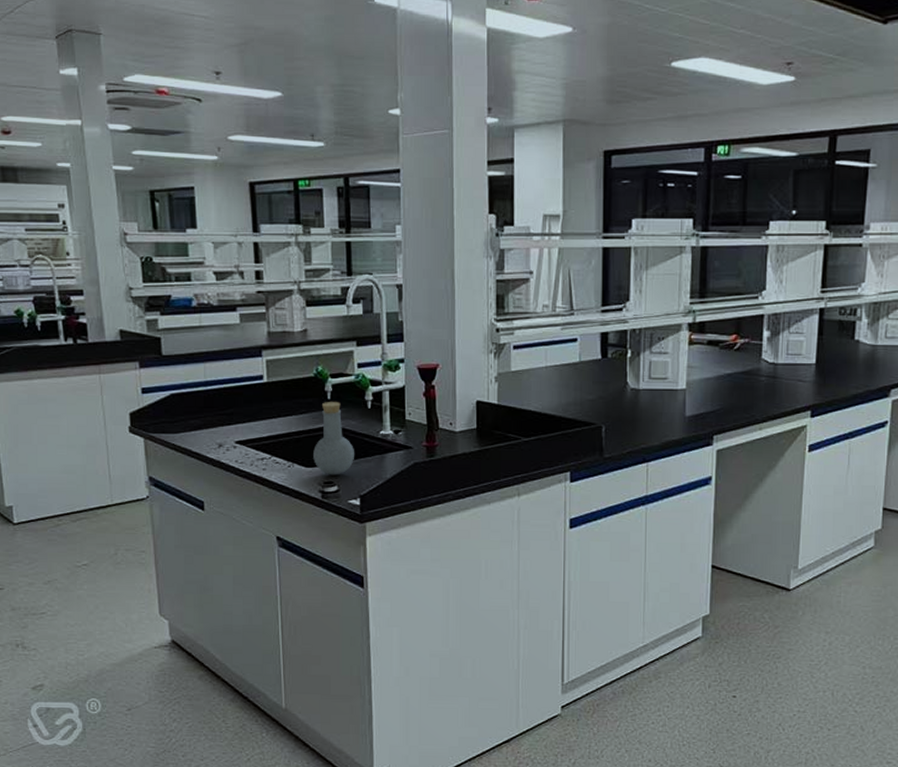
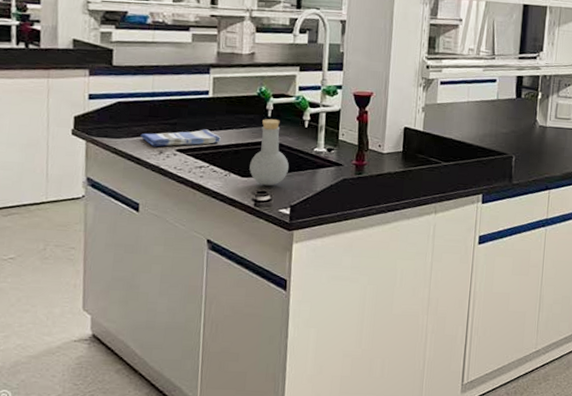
dish towel: none [198,417,281,440] -> present [140,129,222,147]

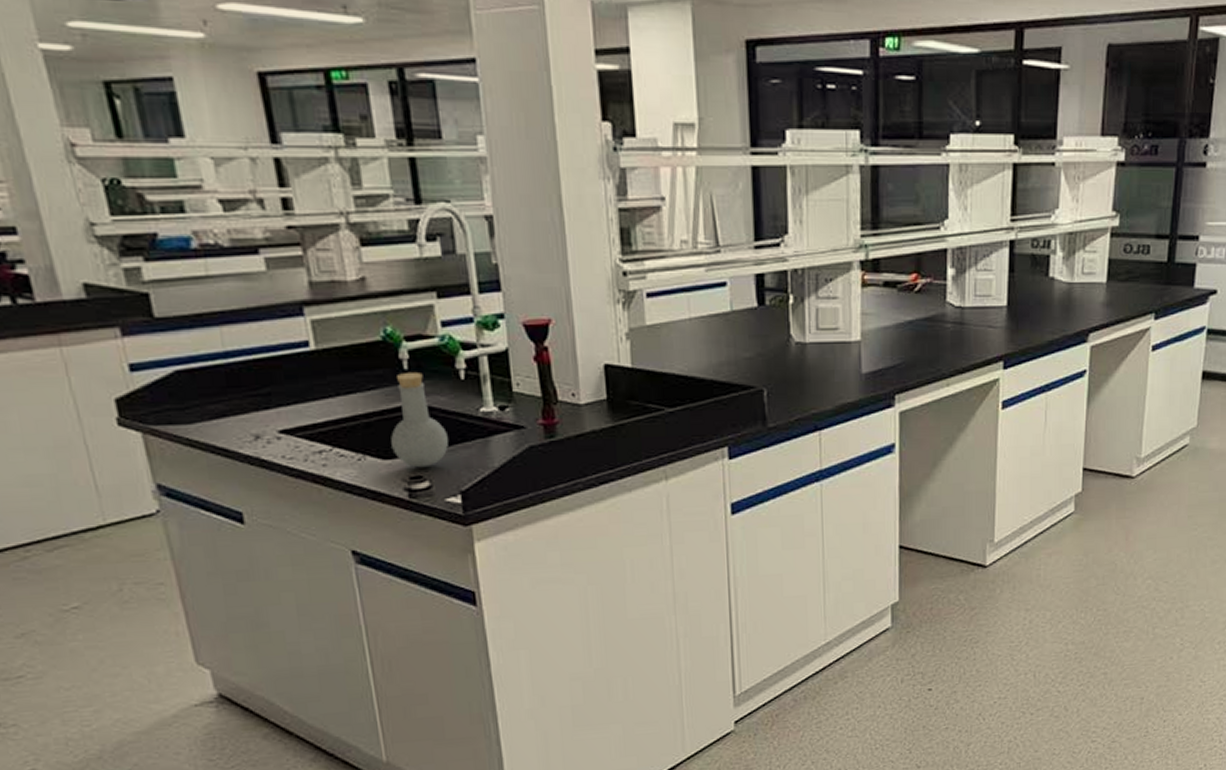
dish towel: present [140,129,222,147] -> none [221,397,342,431]

